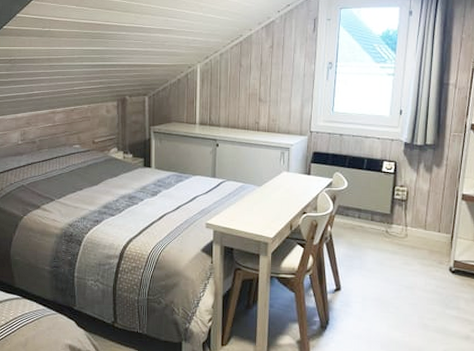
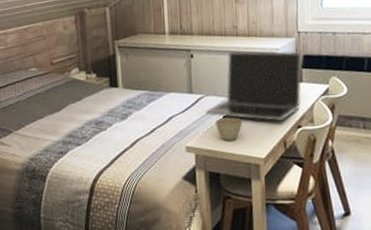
laptop: none [225,143,312,208] -> present [205,50,302,122]
cup: none [234,201,256,221] -> present [216,118,242,141]

